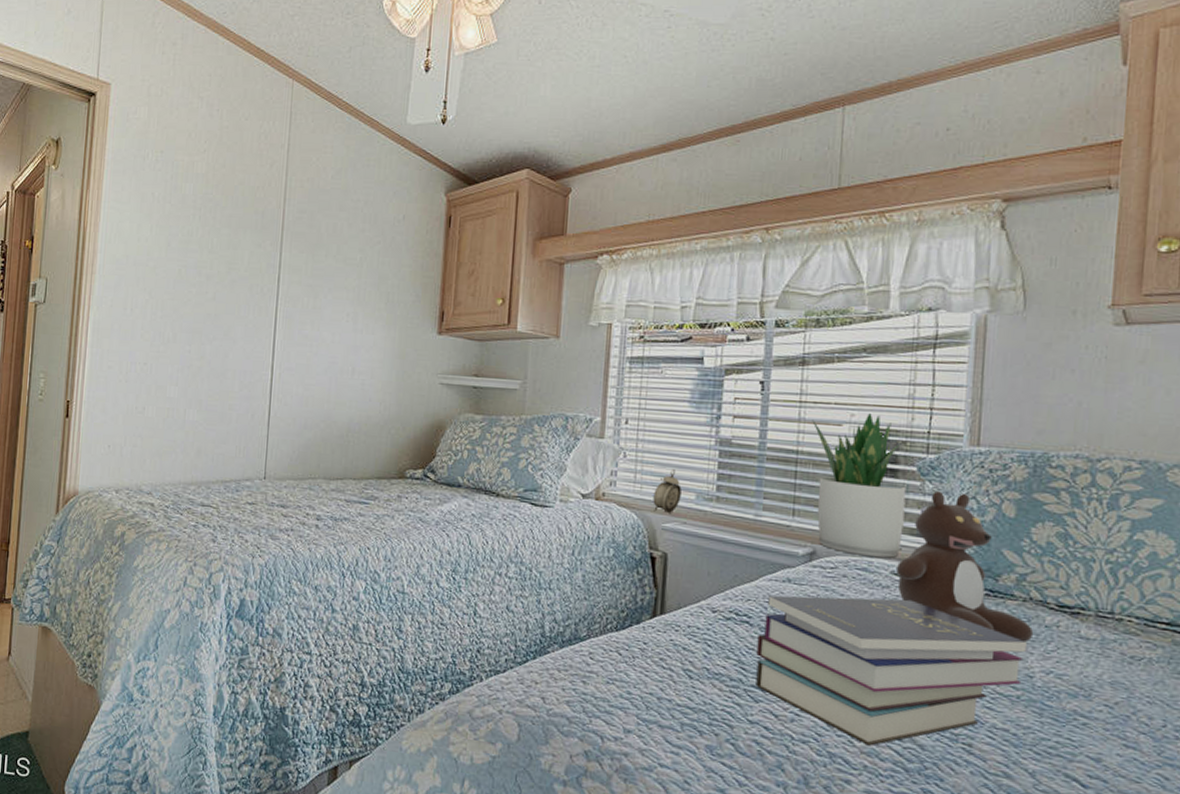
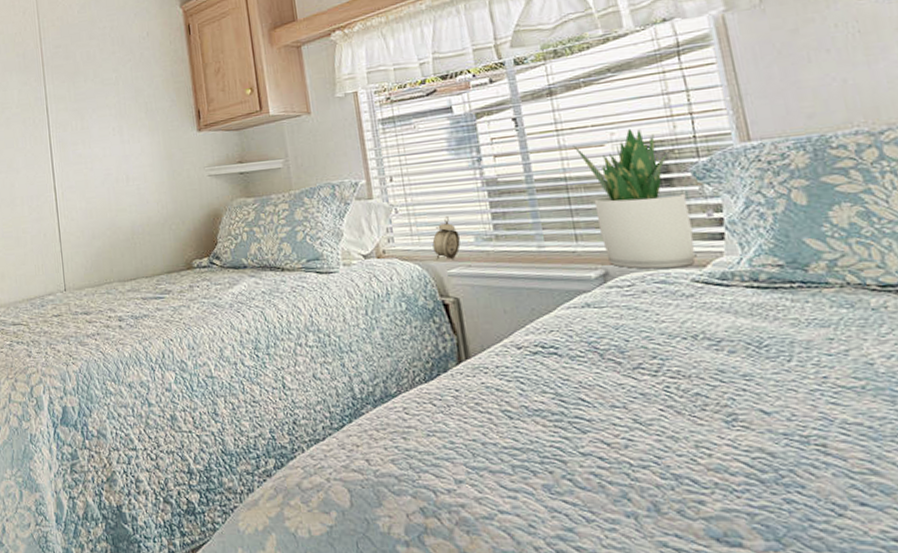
books: present [755,595,1027,746] -> none [569,304,863,462]
stuffed animal: present [895,490,1034,643] -> none [695,190,862,329]

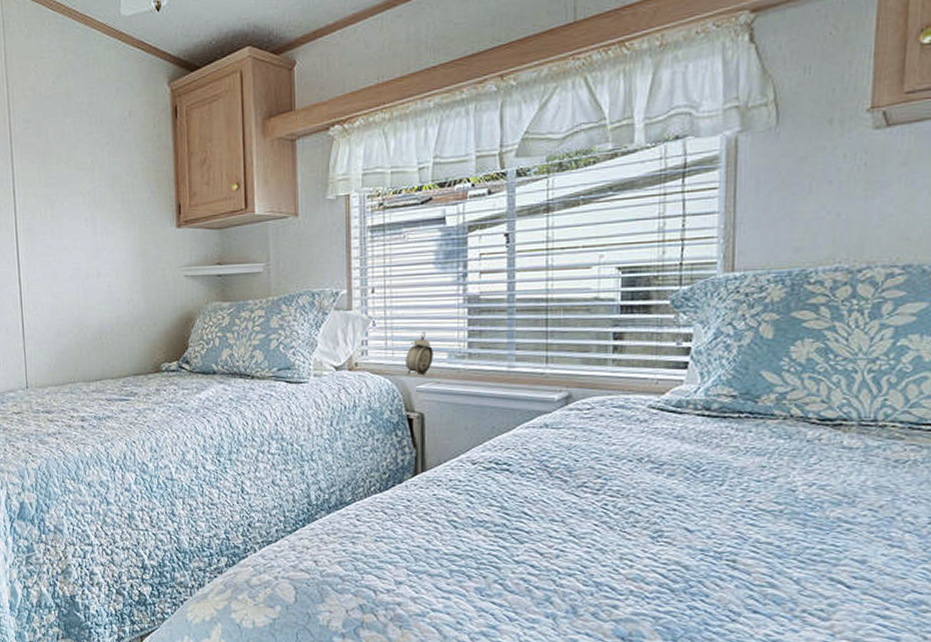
planter: present [573,129,696,269] -> none [560,252,660,394]

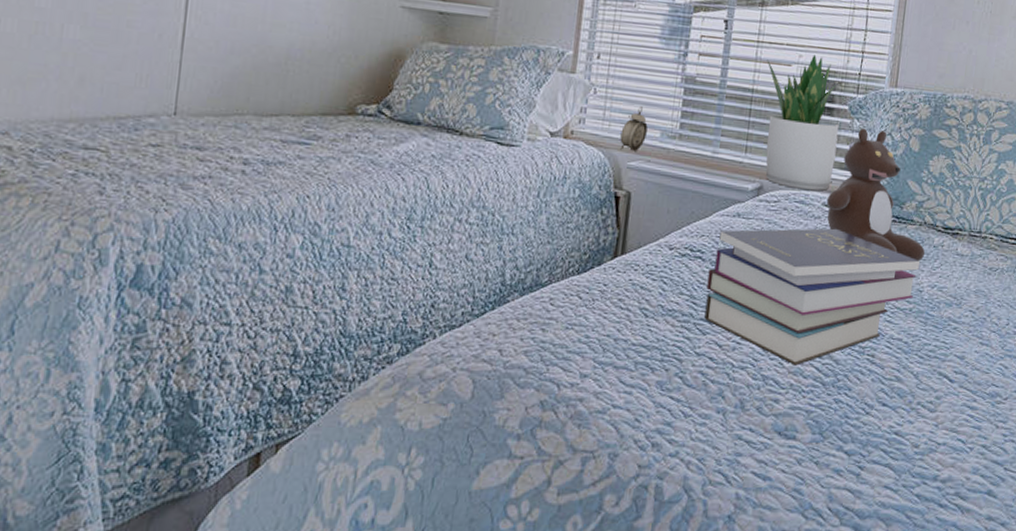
books: none [518,430,788,572] -> present [704,228,920,366]
planter: none [560,252,660,394] -> present [765,55,839,191]
stuffed animal: none [652,321,796,459] -> present [826,127,926,262]

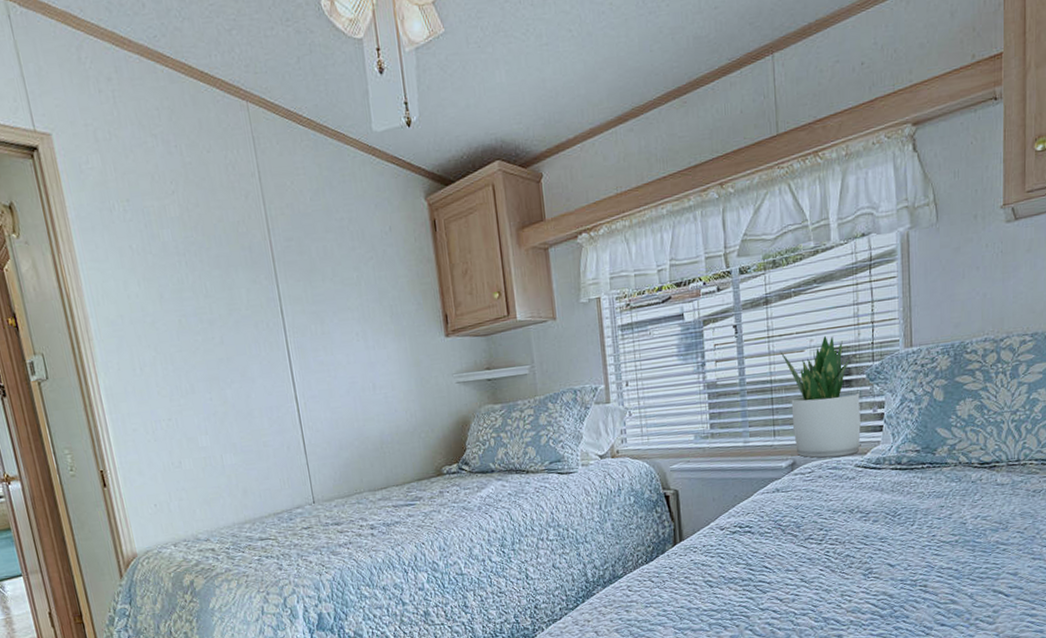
alarm clock: present [620,106,648,151] -> none [659,417,682,457]
books: present [704,228,920,366] -> none [759,484,959,605]
stuffed animal: present [826,127,926,262] -> none [858,389,964,498]

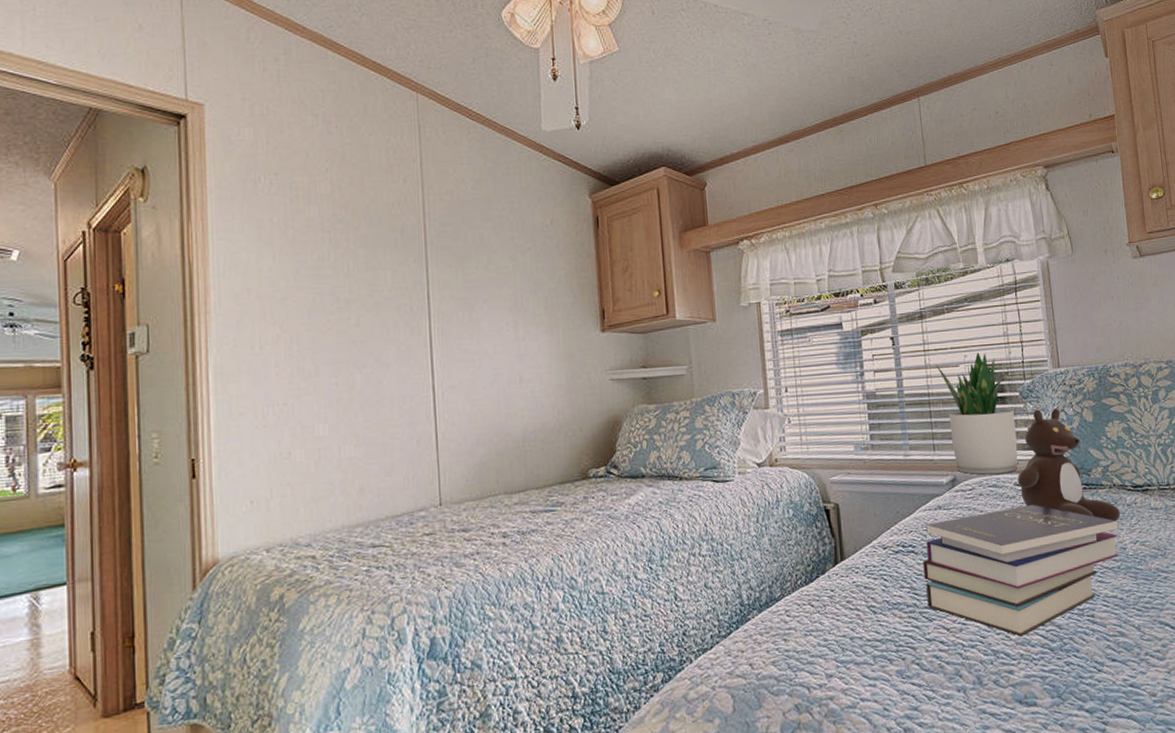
books: none [759,484,959,605] -> present [923,504,1119,637]
stuffed animal: none [858,389,964,498] -> present [1017,408,1121,522]

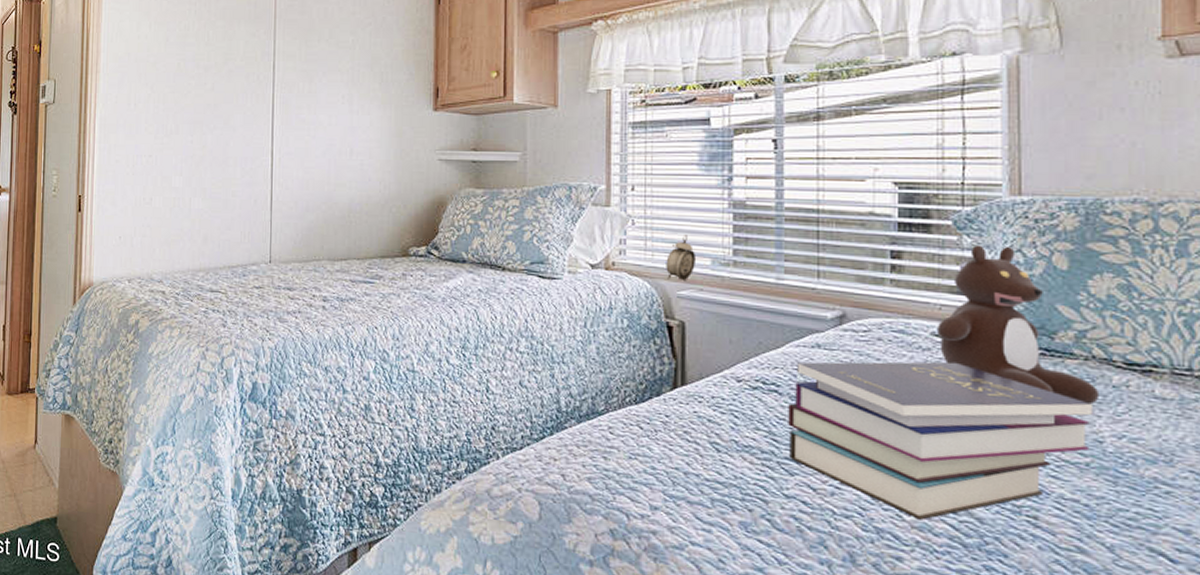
alarm clock: none [819,427,842,468] -> present [666,235,695,280]
planter: present [936,353,1018,475] -> none [832,167,942,319]

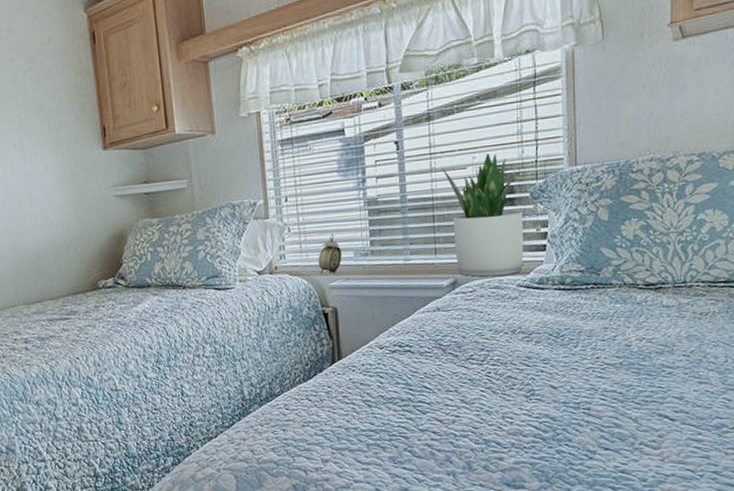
books: present [788,361,1092,520] -> none [419,304,624,428]
planter: none [832,167,942,319] -> present [442,153,524,277]
stuffed animal: present [936,244,1100,405] -> none [521,208,629,320]

